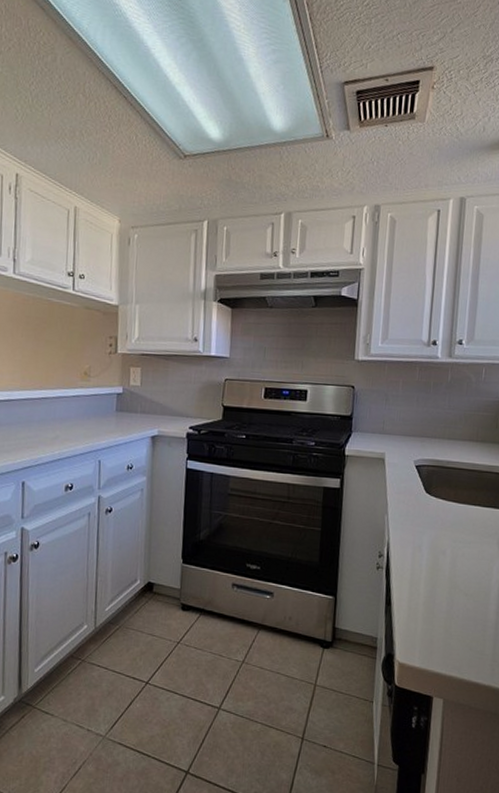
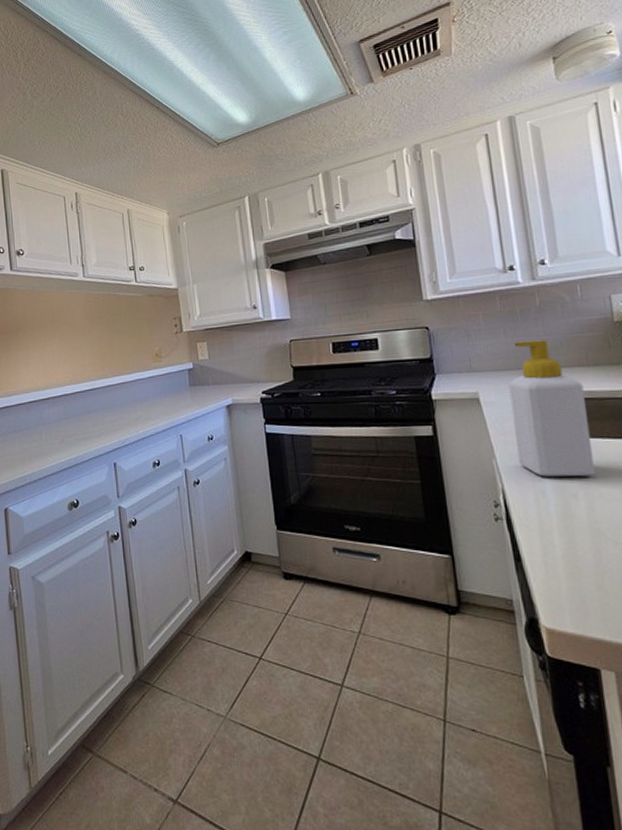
soap bottle: none [406,411,470,536] -> present [508,340,595,477]

